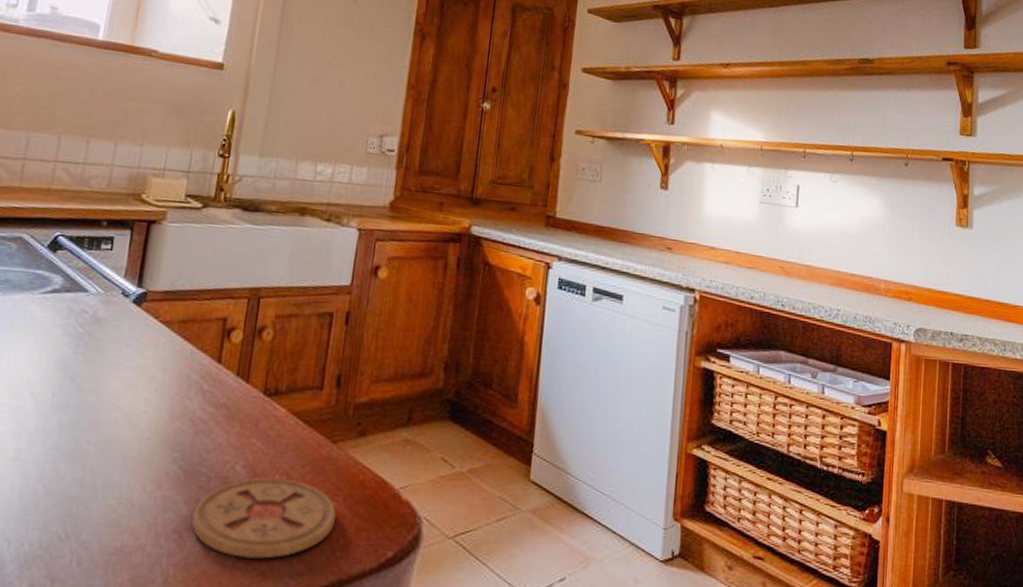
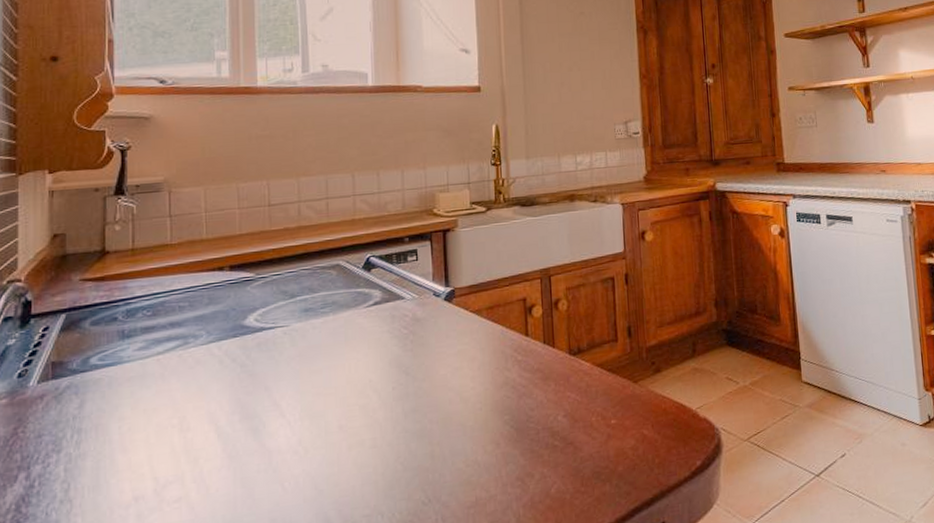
coaster: present [191,477,336,559] -> none [530,419,648,490]

